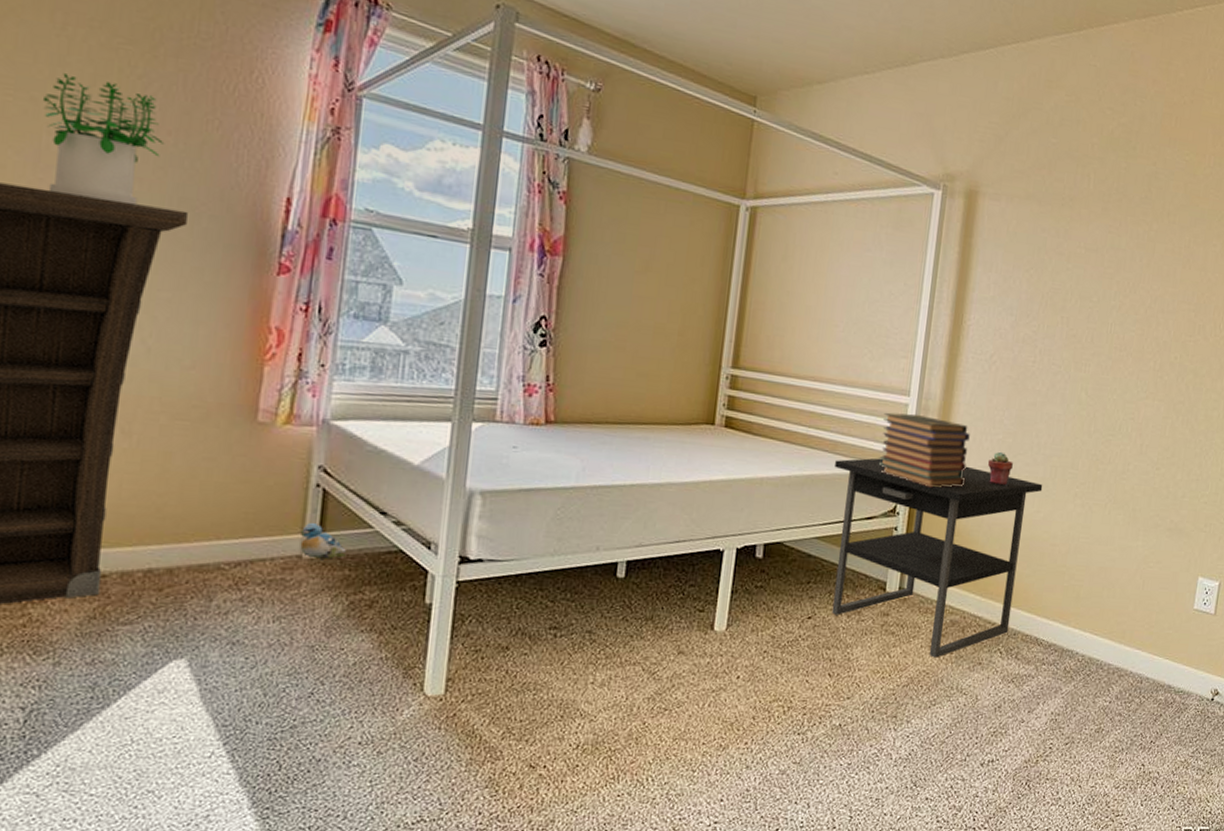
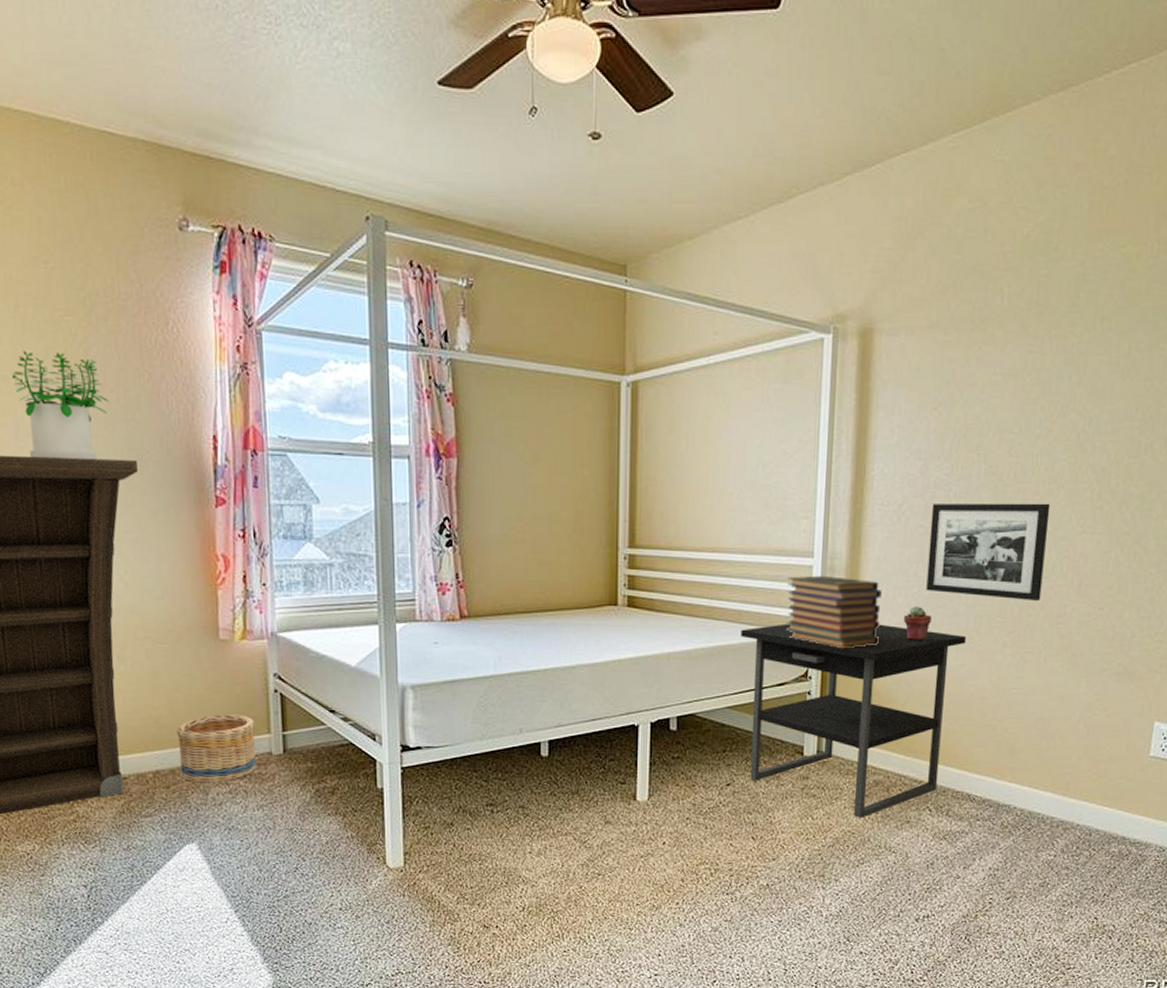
basket: none [181,507,286,587] -> present [177,714,256,783]
plush toy: present [300,523,346,559] -> none [267,724,306,754]
picture frame: none [1010,357,1120,457] -> present [926,503,1051,602]

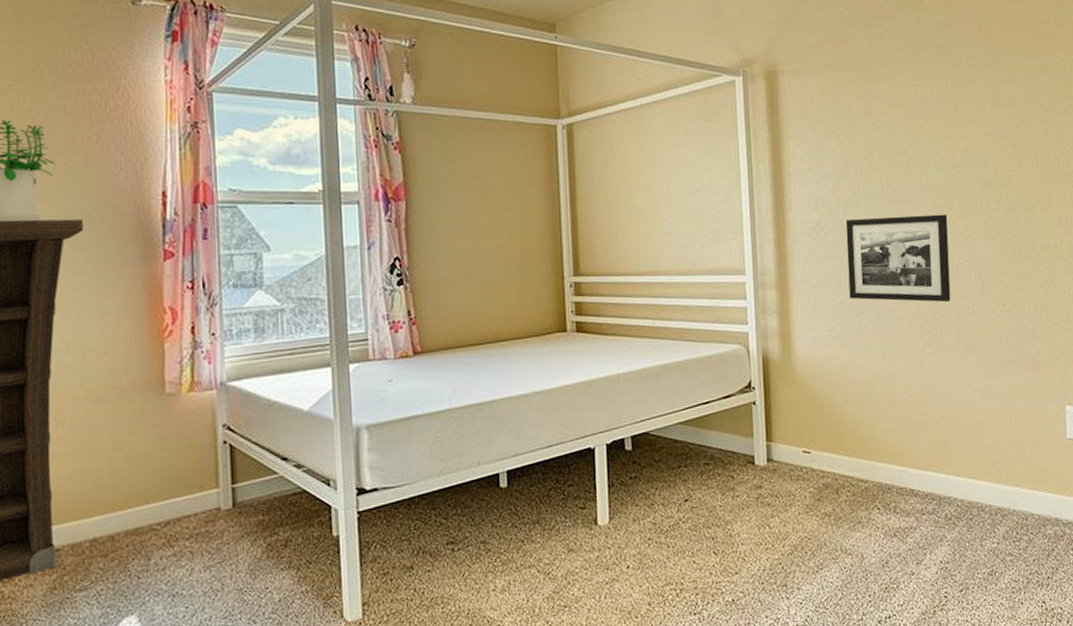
basket: present [177,714,256,783] -> none [117,470,203,548]
nightstand: present [741,623,967,818] -> none [685,332,891,523]
book stack: present [787,575,882,649] -> none [724,290,814,359]
potted succulent: present [903,605,931,641] -> none [832,313,858,346]

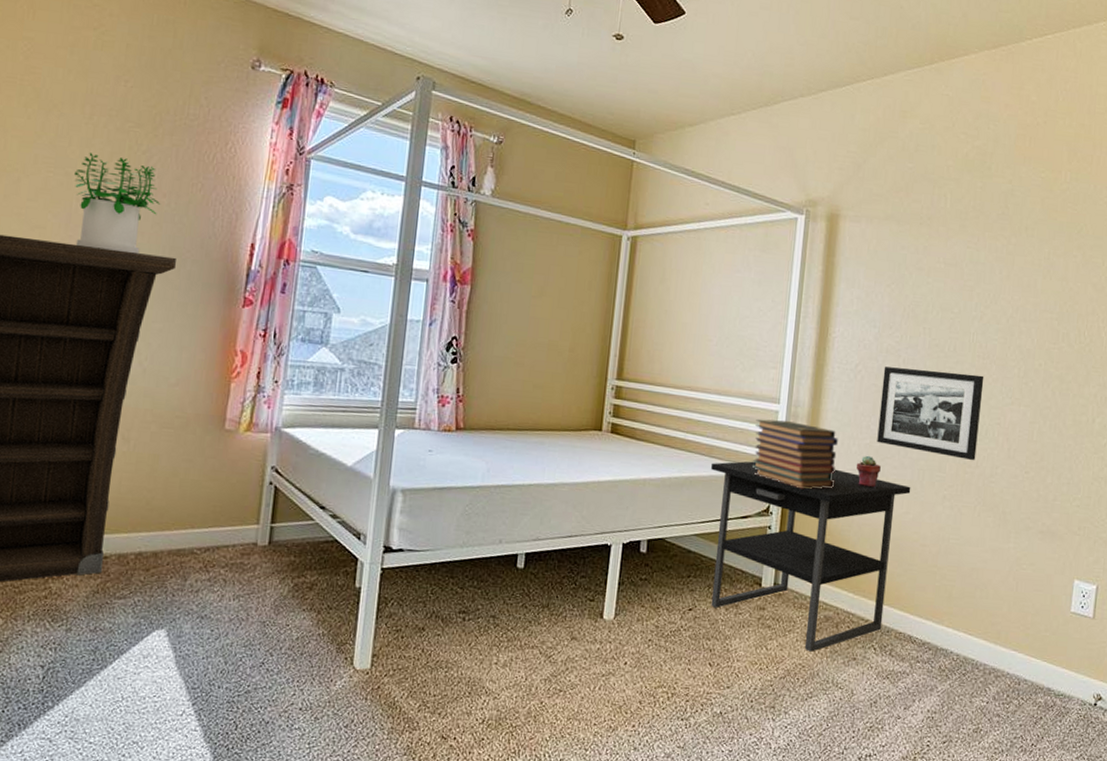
nightstand: none [685,332,891,523] -> present [711,461,911,652]
book stack: none [724,290,814,359] -> present [753,419,838,490]
potted succulent: none [832,313,858,346] -> present [856,455,881,488]

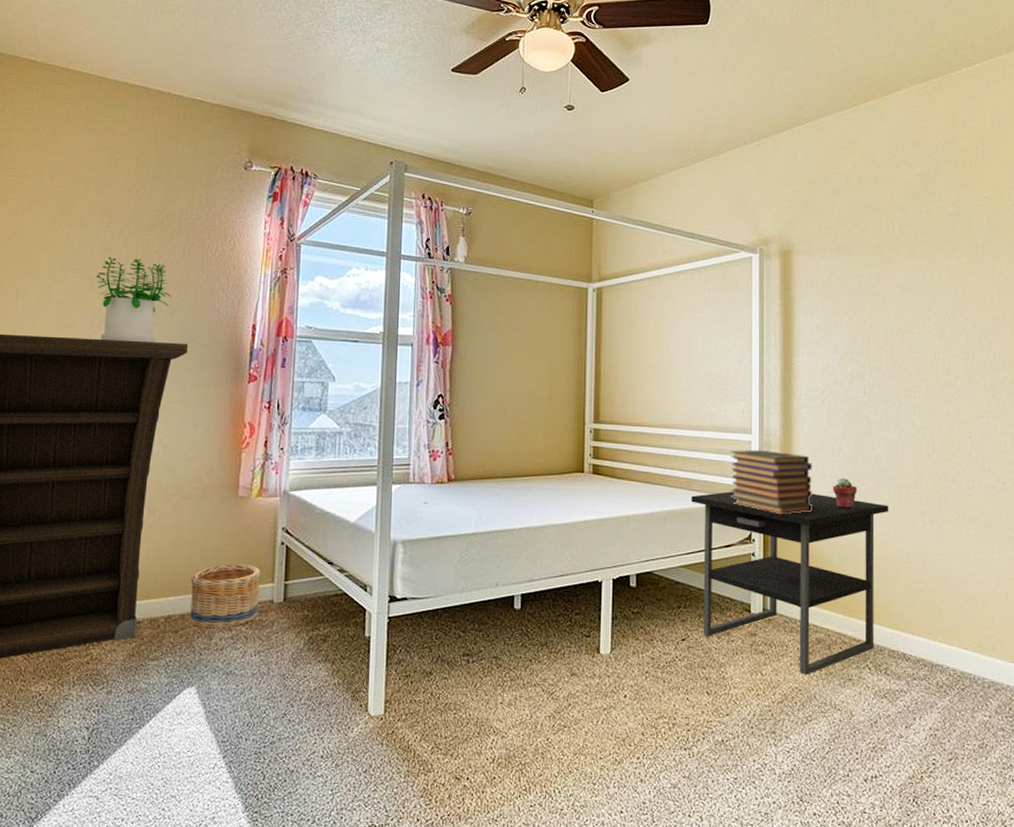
basket: none [163,501,246,569] -> present [190,564,261,628]
picture frame: present [877,366,984,461] -> none [850,390,951,476]

